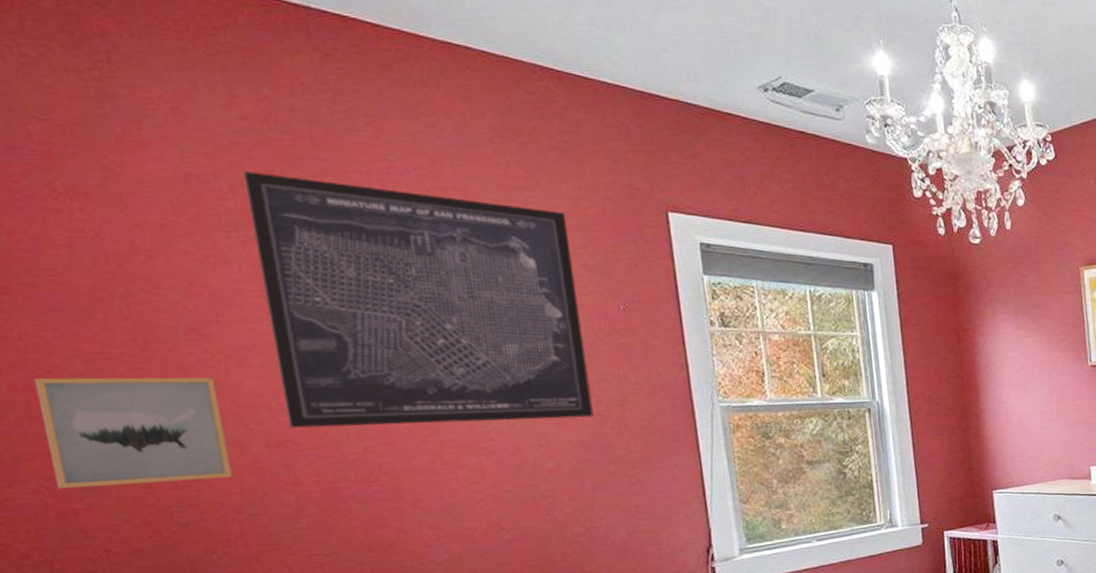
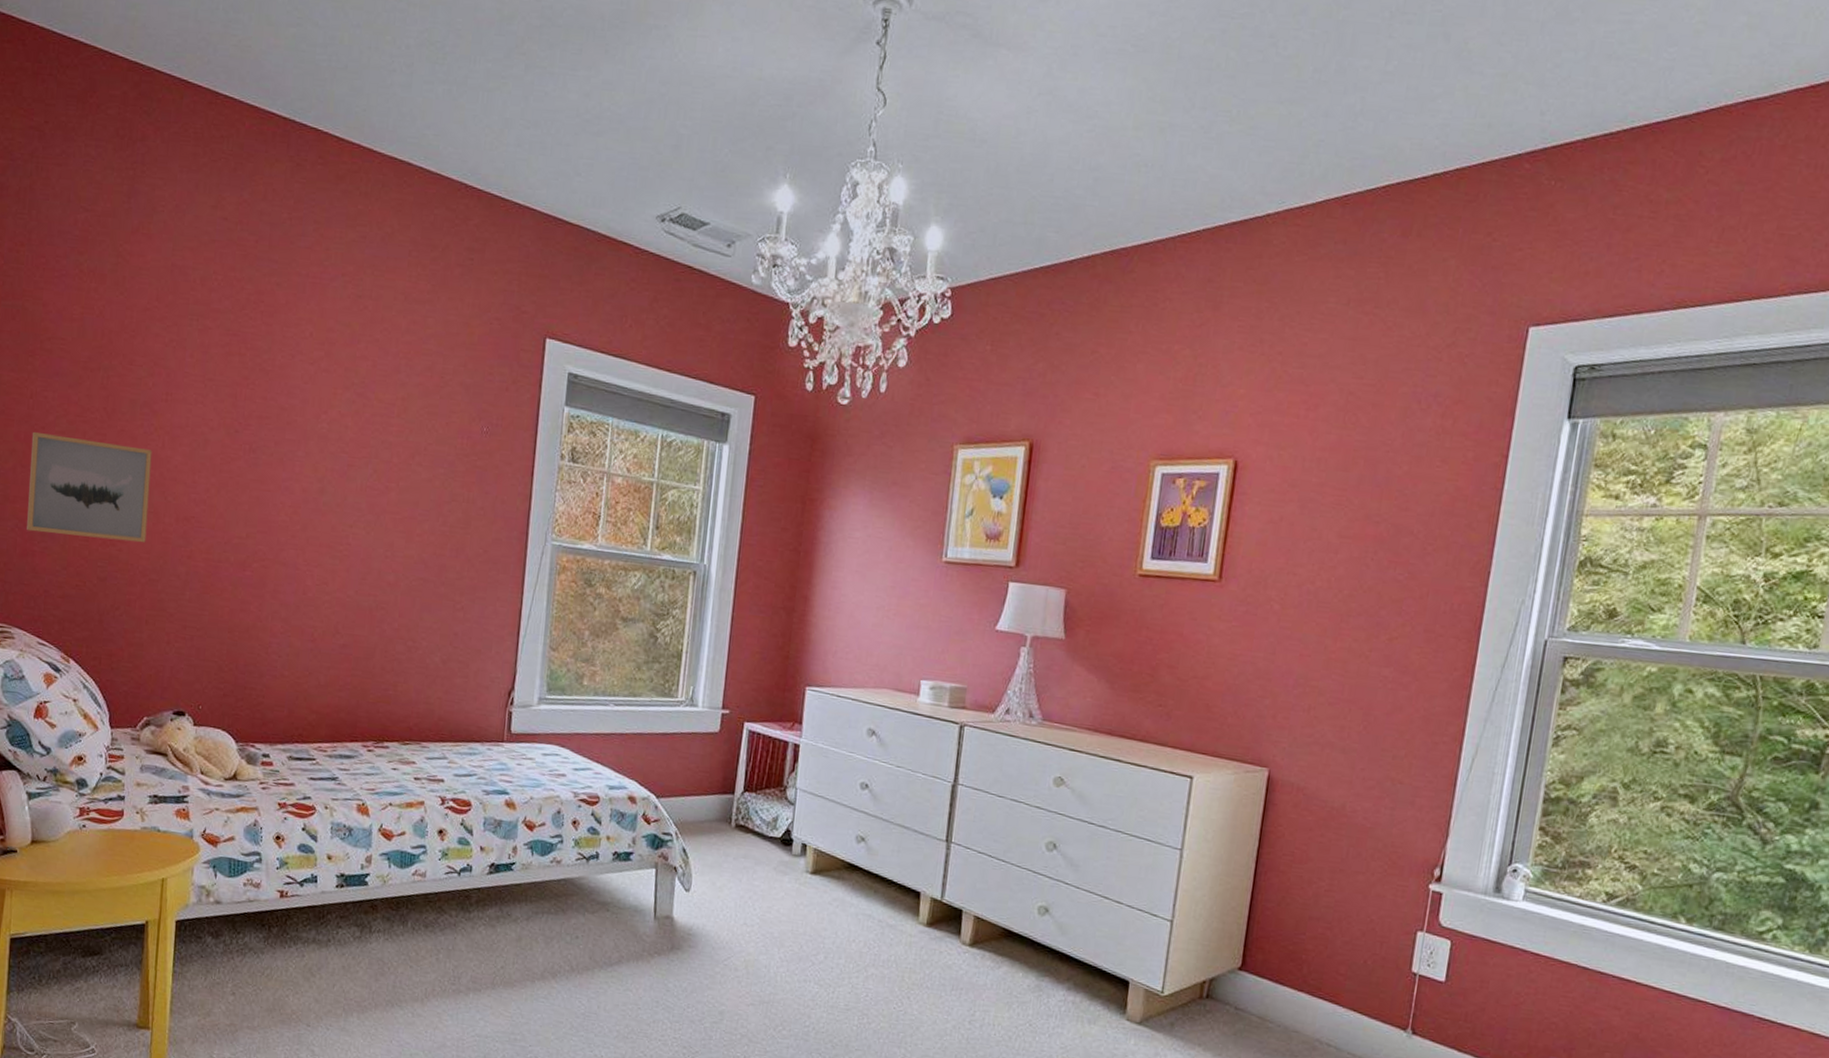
wall art: present [243,171,594,428] -> none [196,266,456,536]

